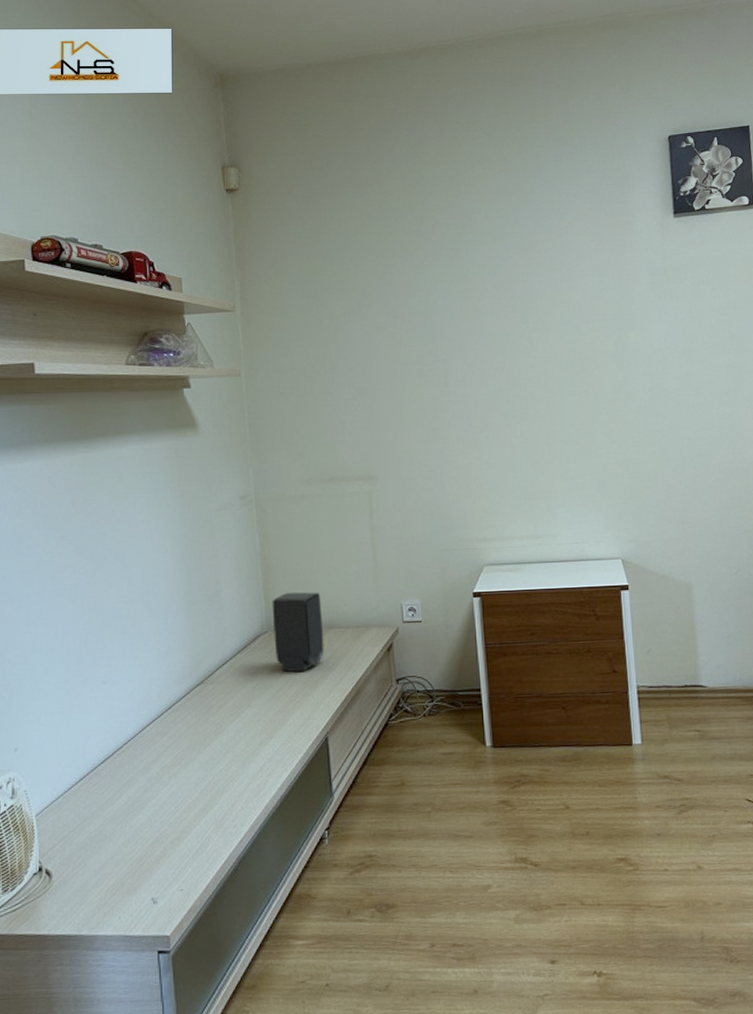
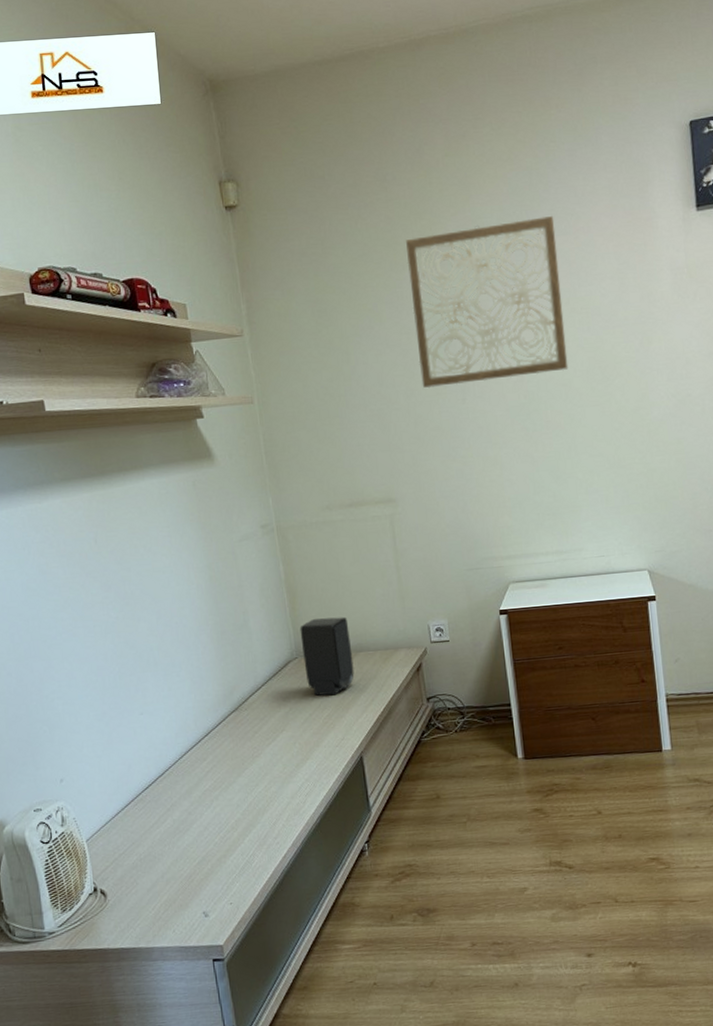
wall art: none [397,214,549,371] -> present [406,215,569,389]

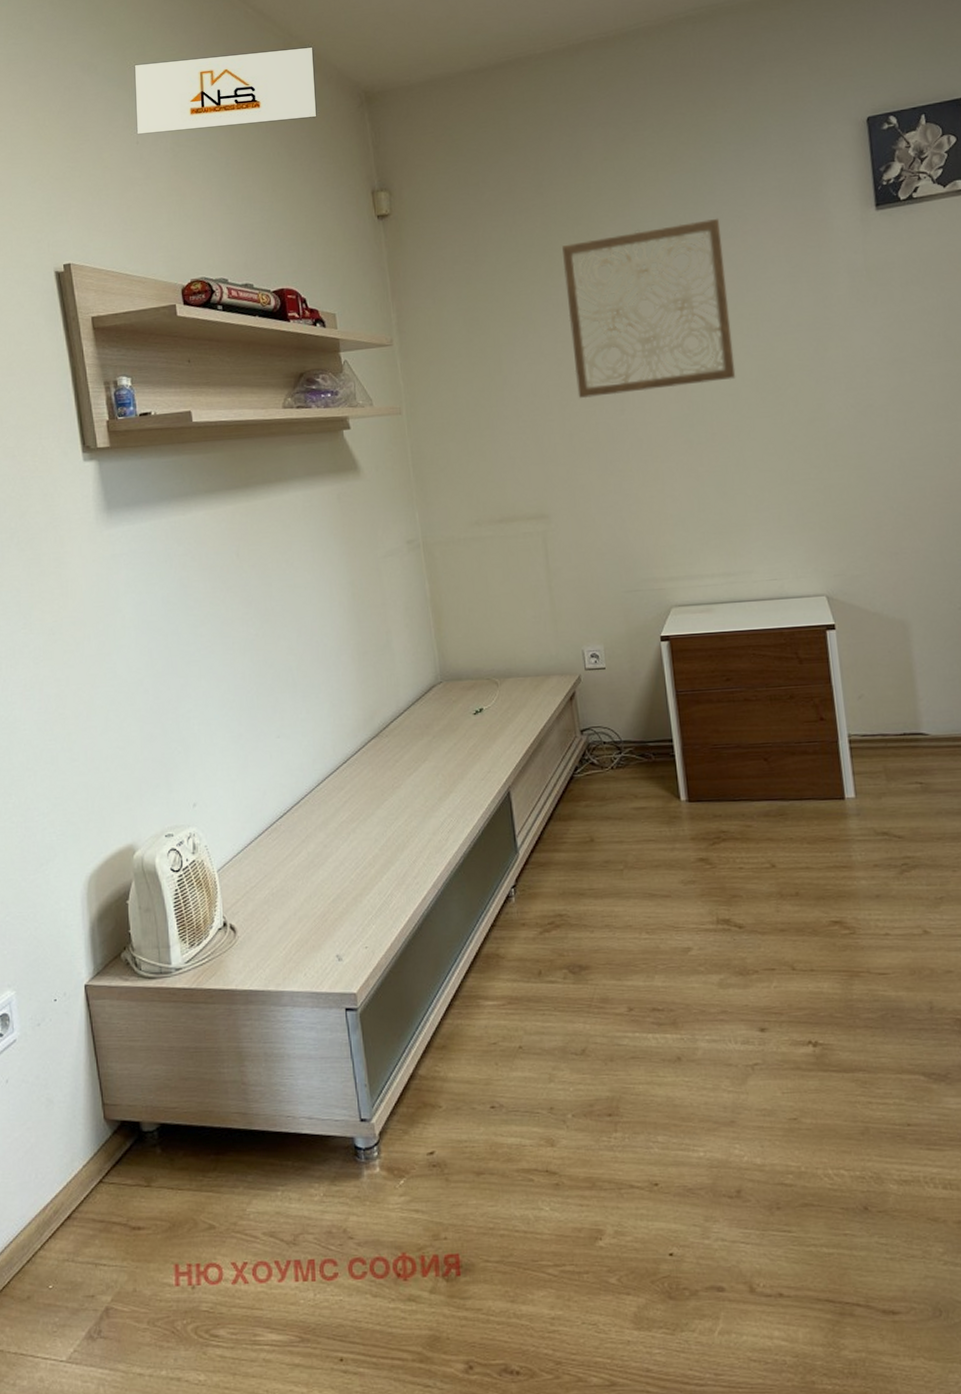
speaker: present [300,616,354,696] -> none [445,639,502,724]

